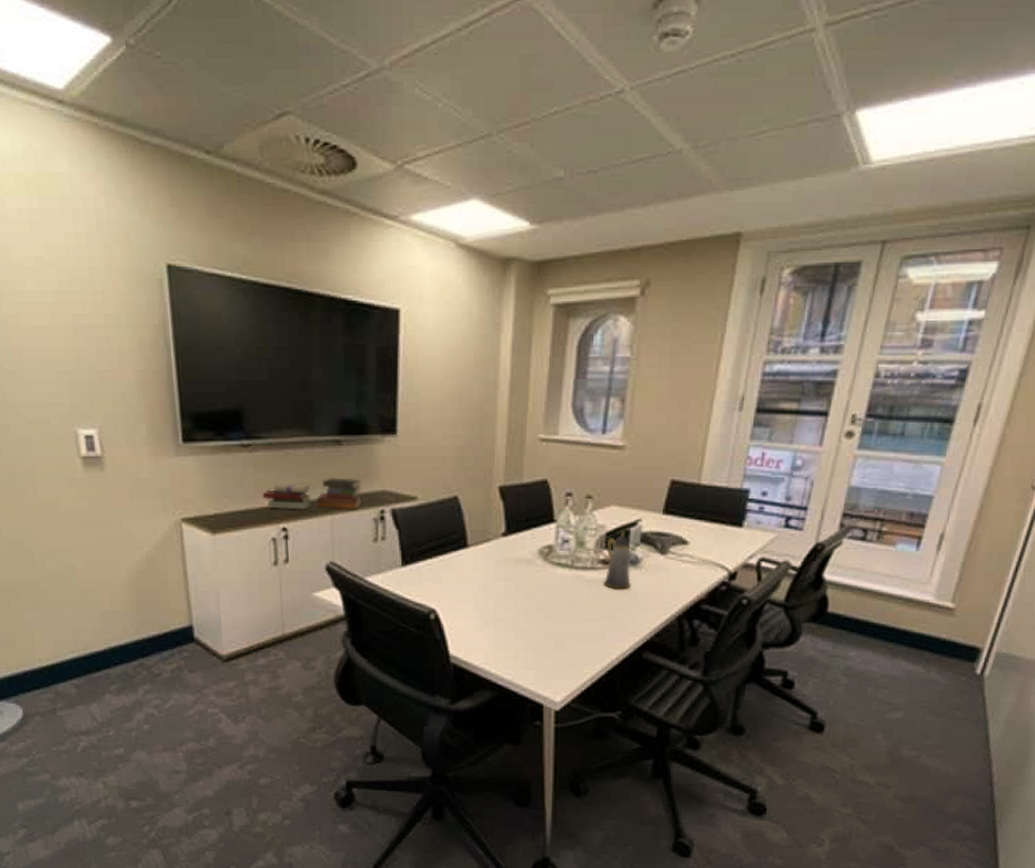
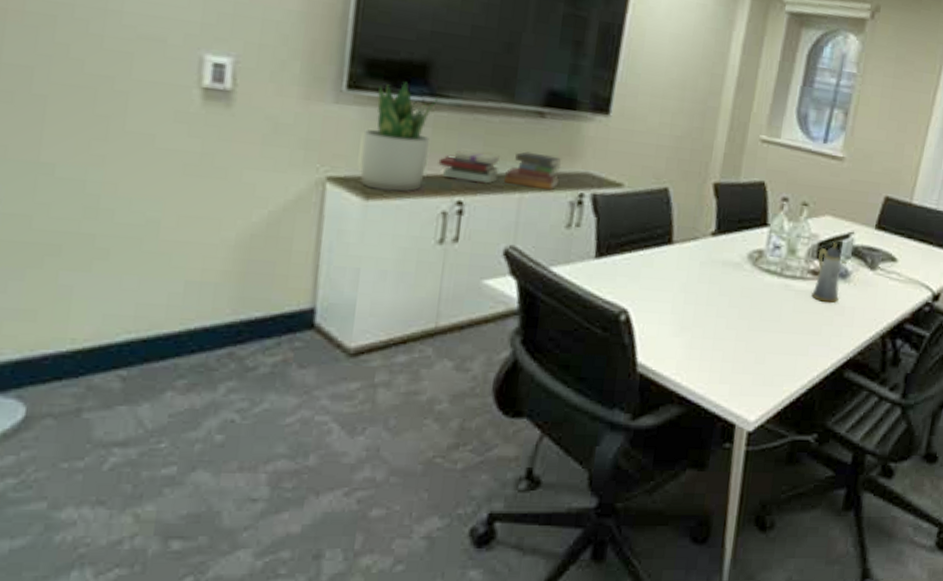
planter: none [201,430,254,526] -> present [360,82,438,192]

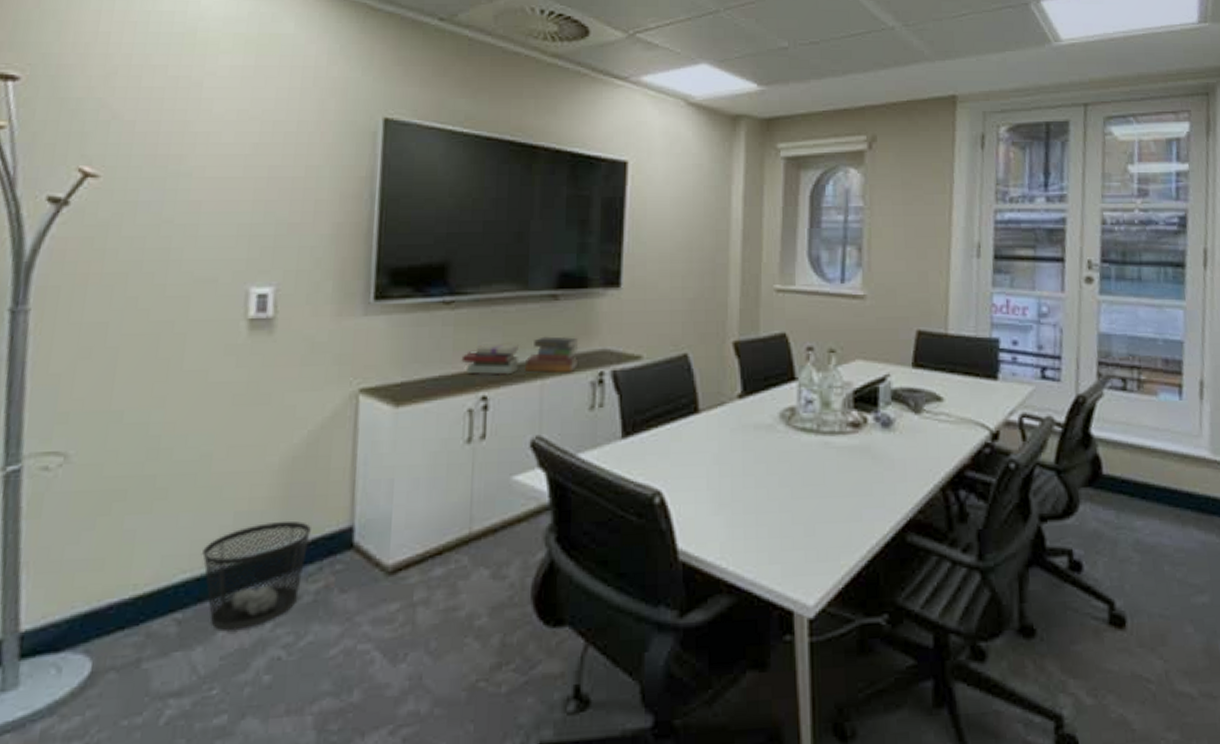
waste bin: none [149,295,269,391] -> present [202,521,311,630]
planter: present [360,82,438,192] -> none [389,285,457,396]
coffee pot: present [811,241,847,303] -> none [854,387,888,458]

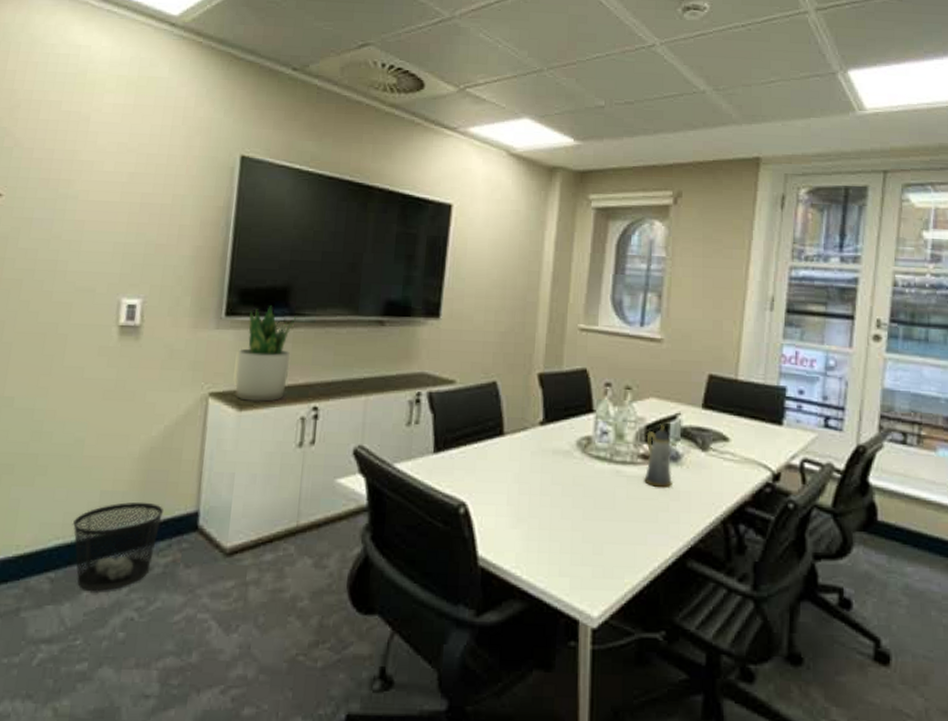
planter: none [389,285,457,396] -> present [235,305,296,403]
books: present [461,343,519,376] -> none [297,360,347,390]
books: present [525,336,578,374] -> none [352,357,400,391]
coffee pot: none [854,387,888,458] -> present [644,423,677,488]

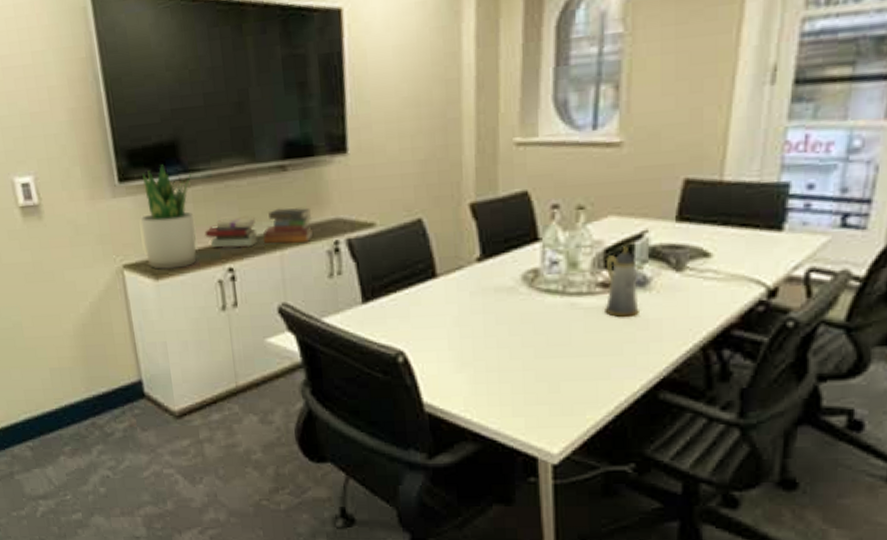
waste bin: present [73,502,163,591] -> none [34,376,112,455]
books: none [297,360,347,390] -> present [204,218,259,249]
books: none [352,357,400,391] -> present [263,208,313,244]

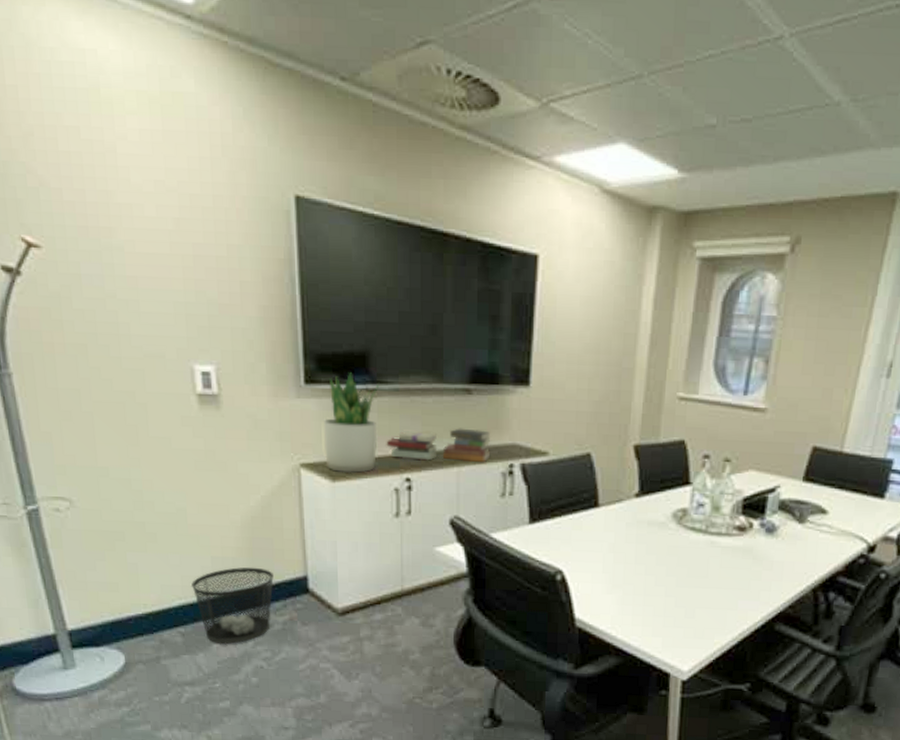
waste bin: none [34,376,112,455] -> present [191,567,274,644]
coffee pot: present [605,245,644,318] -> none [738,496,774,558]

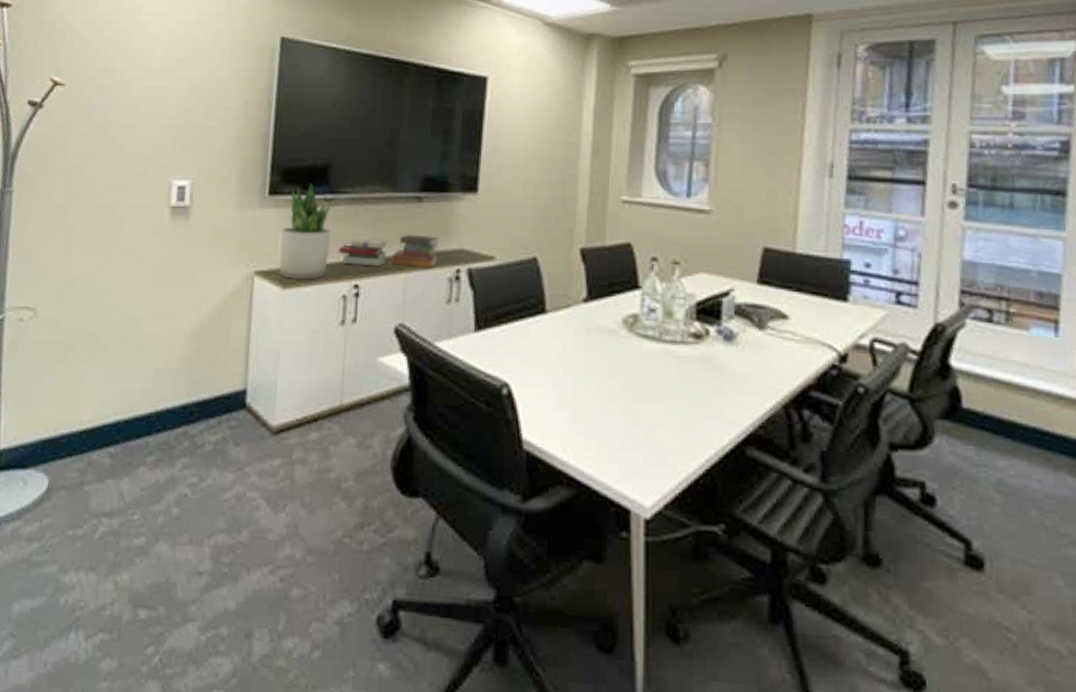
waste bin: present [191,567,274,644] -> none [130,380,213,467]

